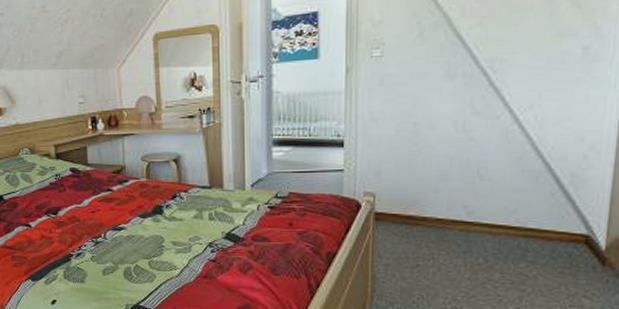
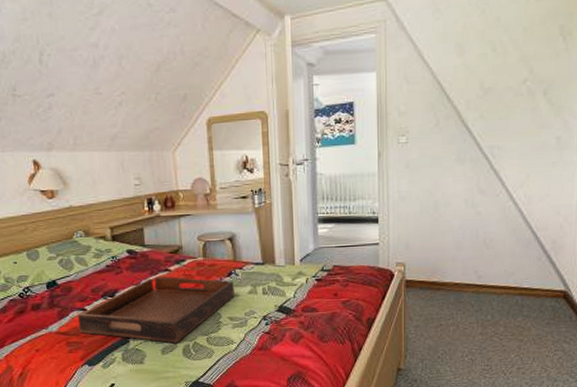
serving tray: none [23,197,179,265] -> present [78,277,235,344]

